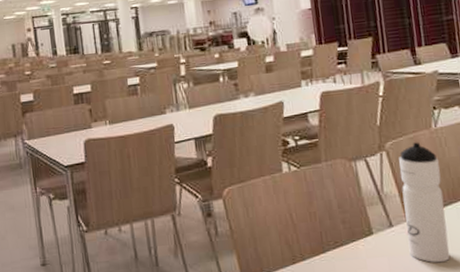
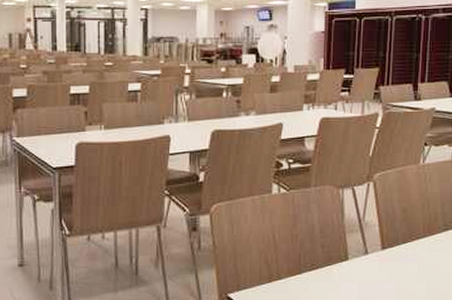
water bottle: present [399,142,451,263] -> none [379,176,421,291]

